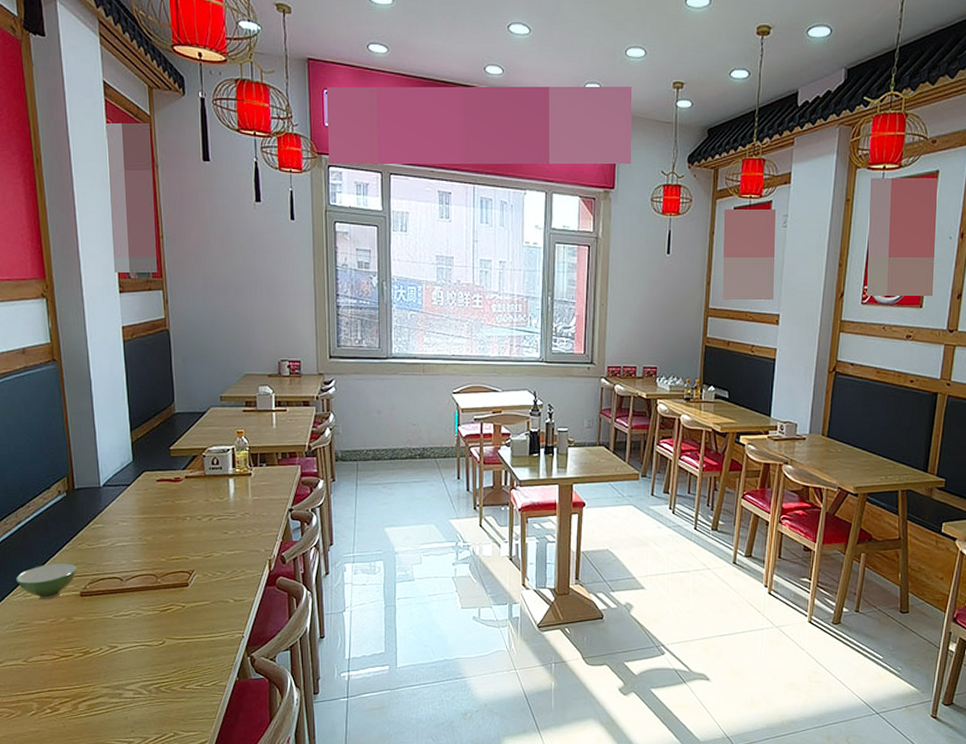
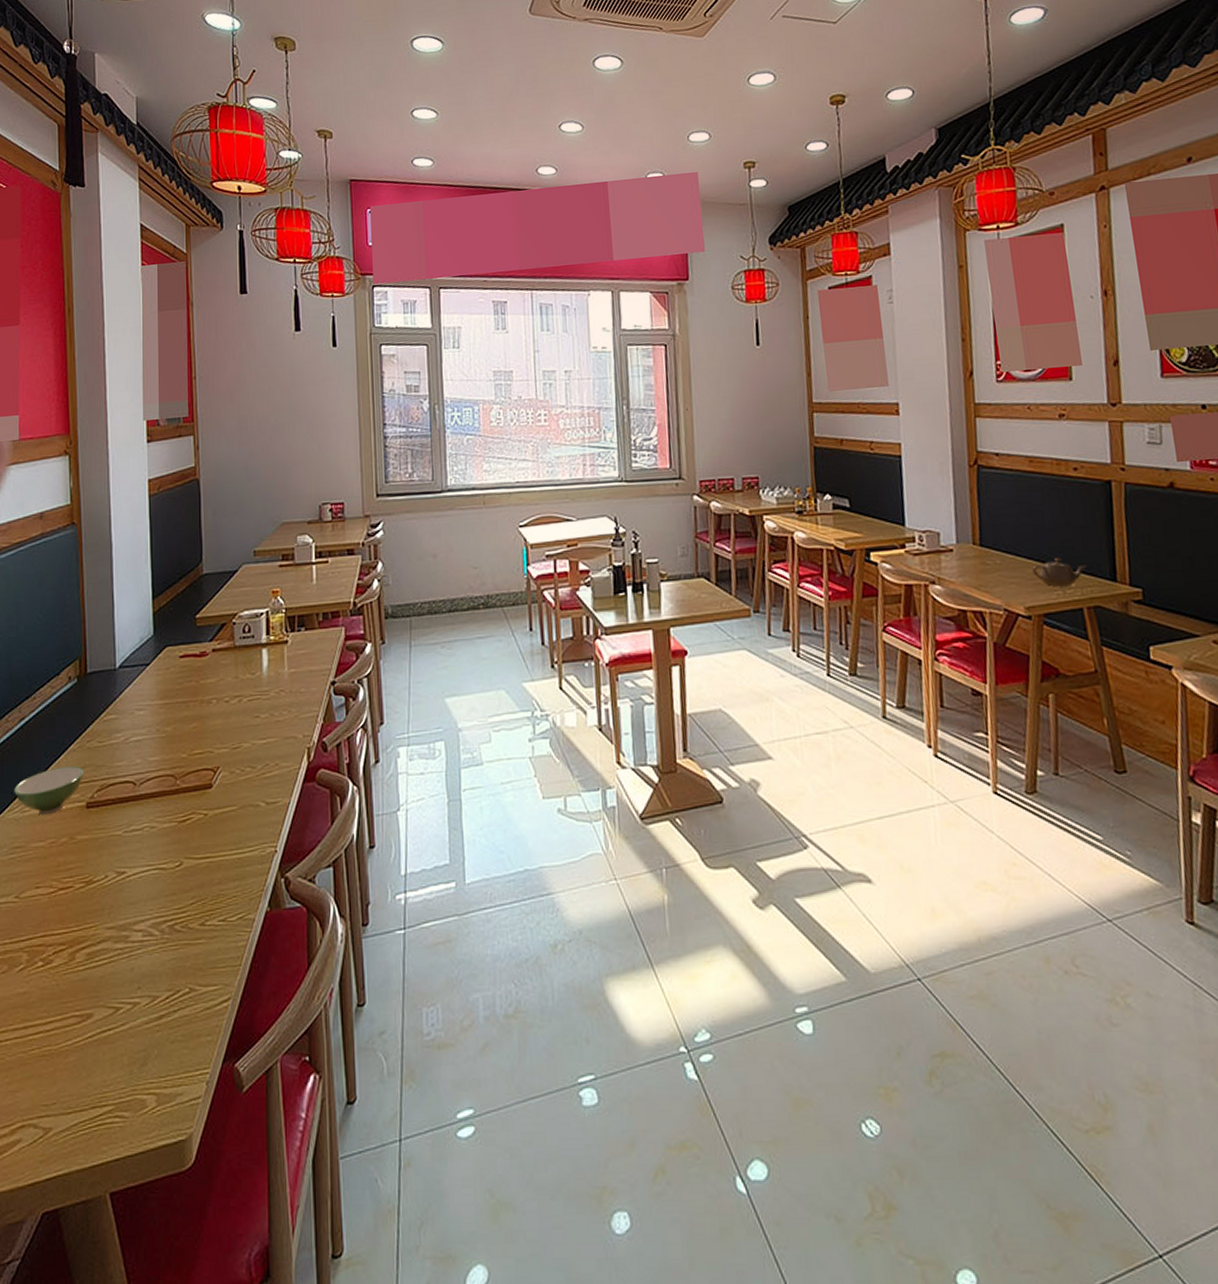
teapot: none [865,450,907,473] -> present [1032,557,1087,587]

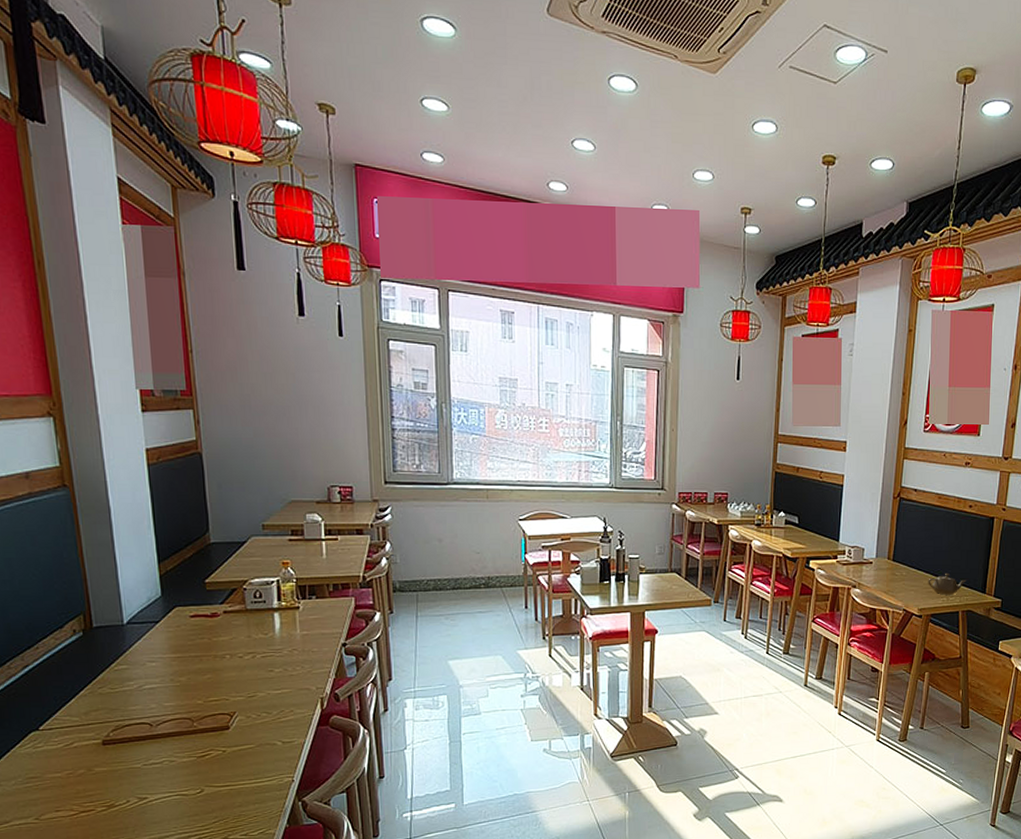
bowl: present [14,765,84,816] -> none [24,708,97,751]

